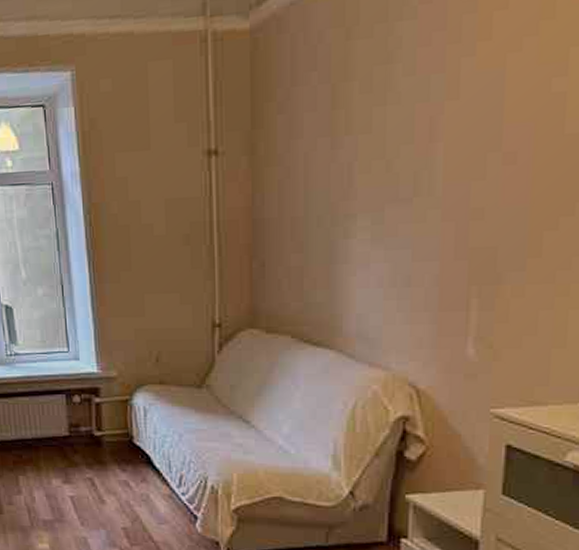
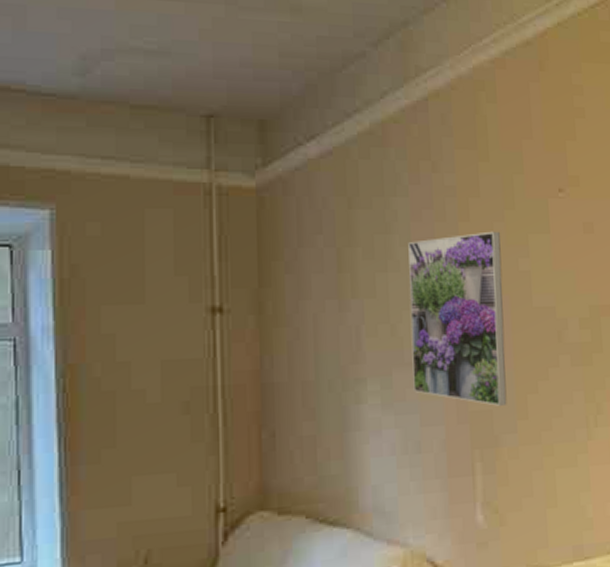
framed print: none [407,47,530,243] -> present [408,231,507,406]

